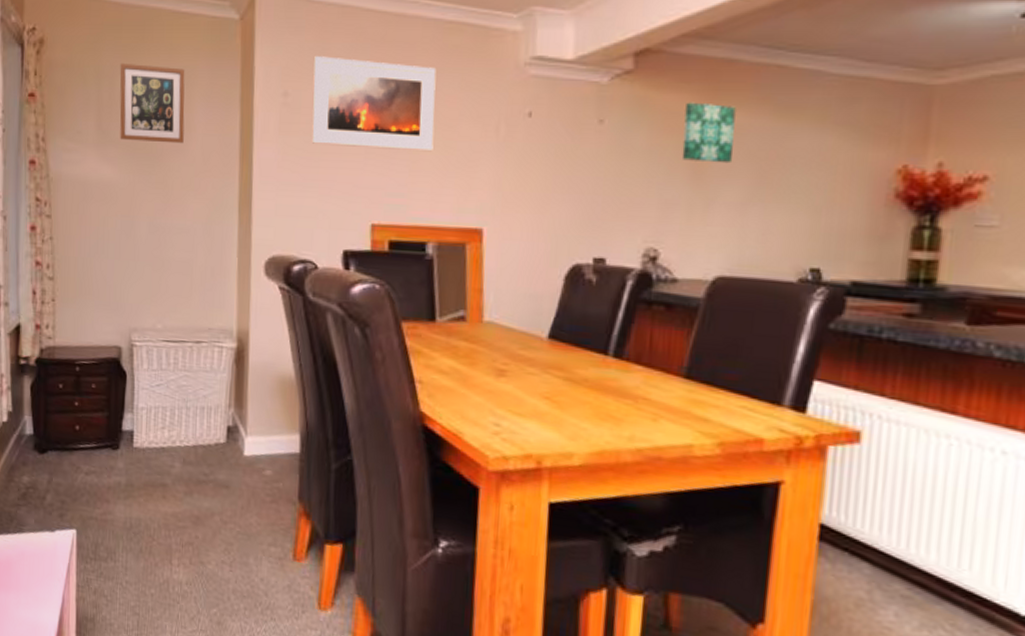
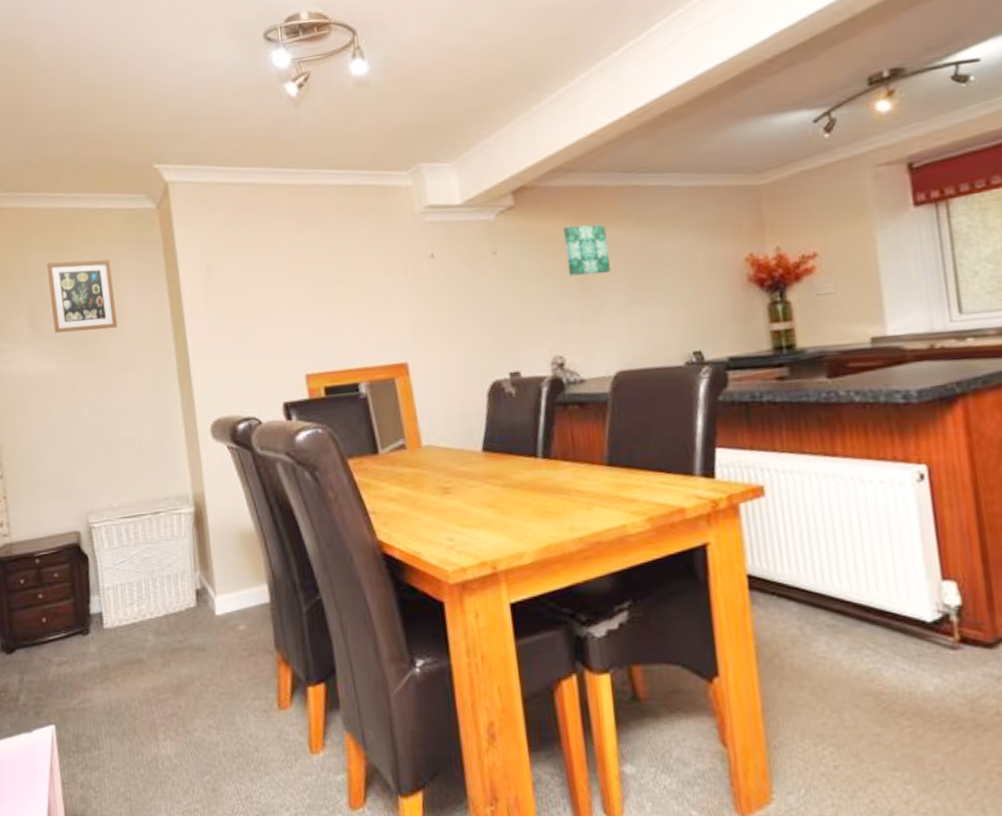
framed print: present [311,56,437,152] -> none [231,227,352,310]

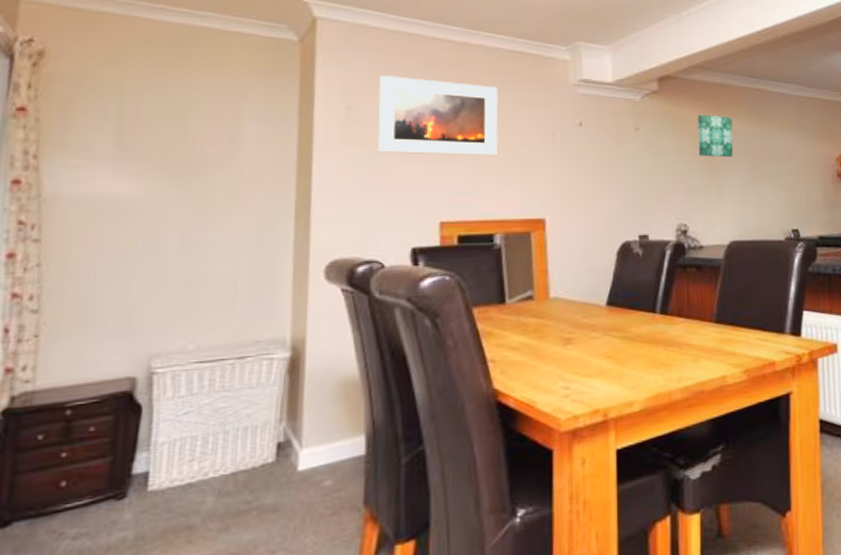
picture frame: present [46,259,117,334] -> none [146,77,234,156]
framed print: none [231,227,352,310] -> present [377,75,498,156]

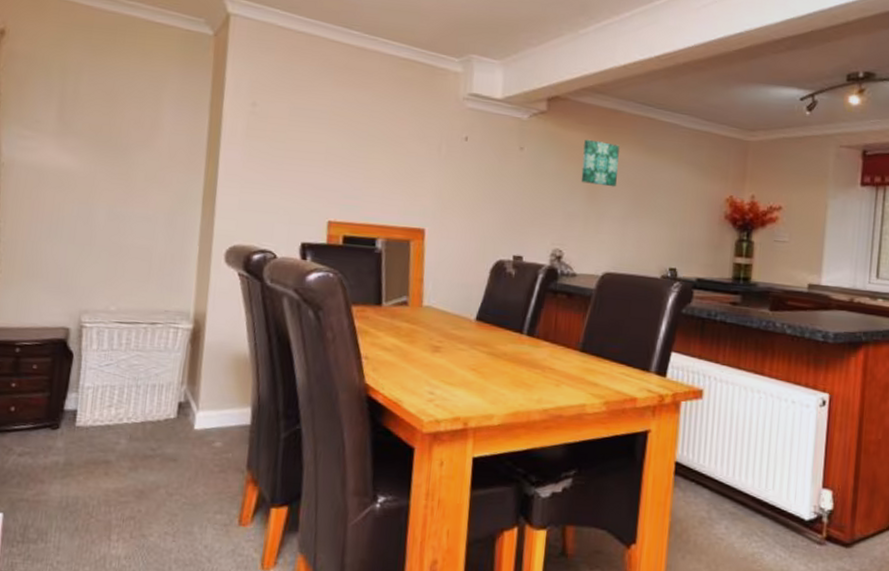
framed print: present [377,75,498,156] -> none [276,74,391,163]

